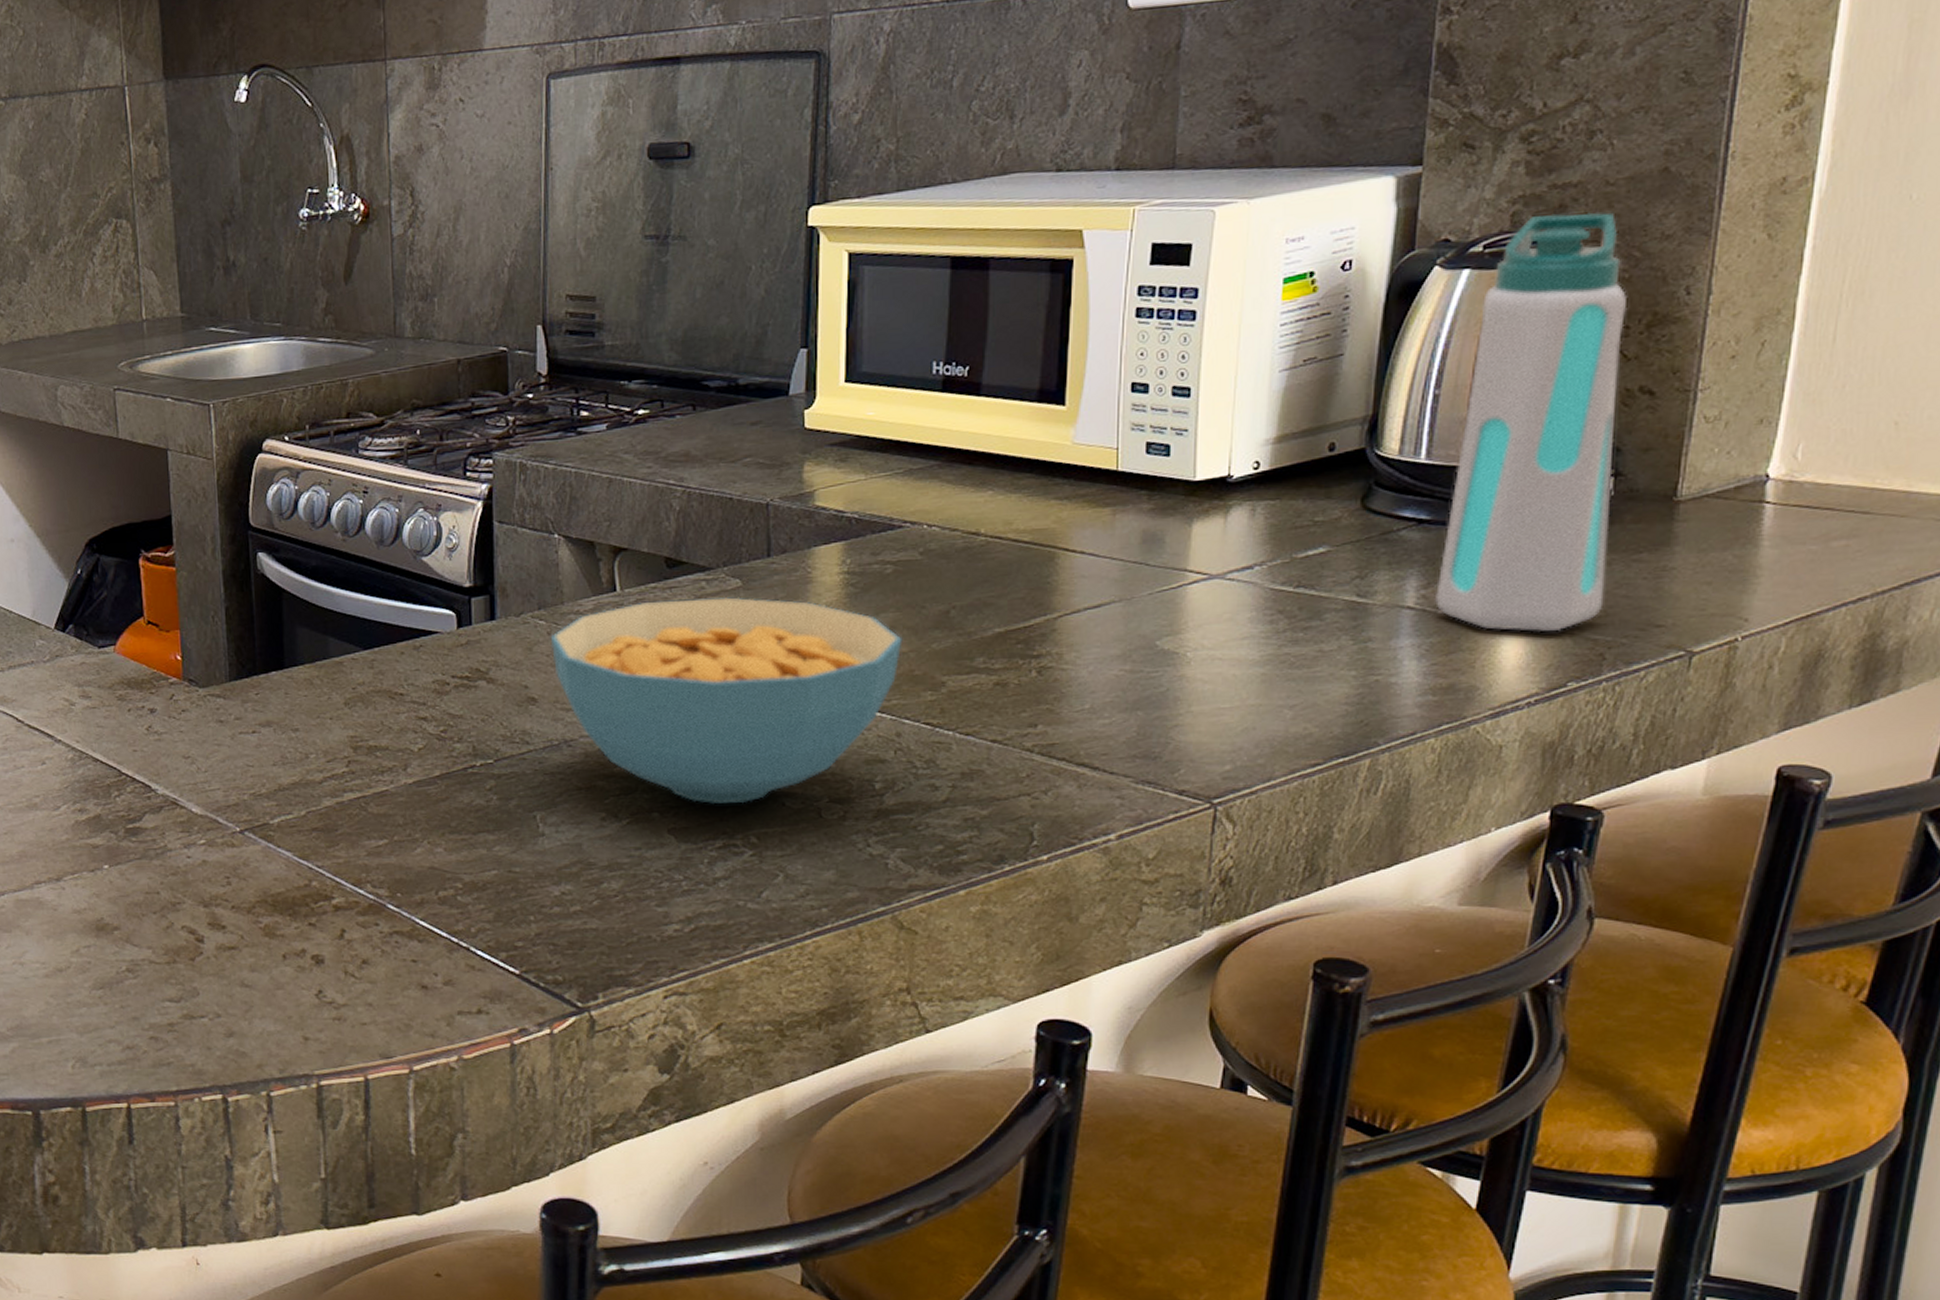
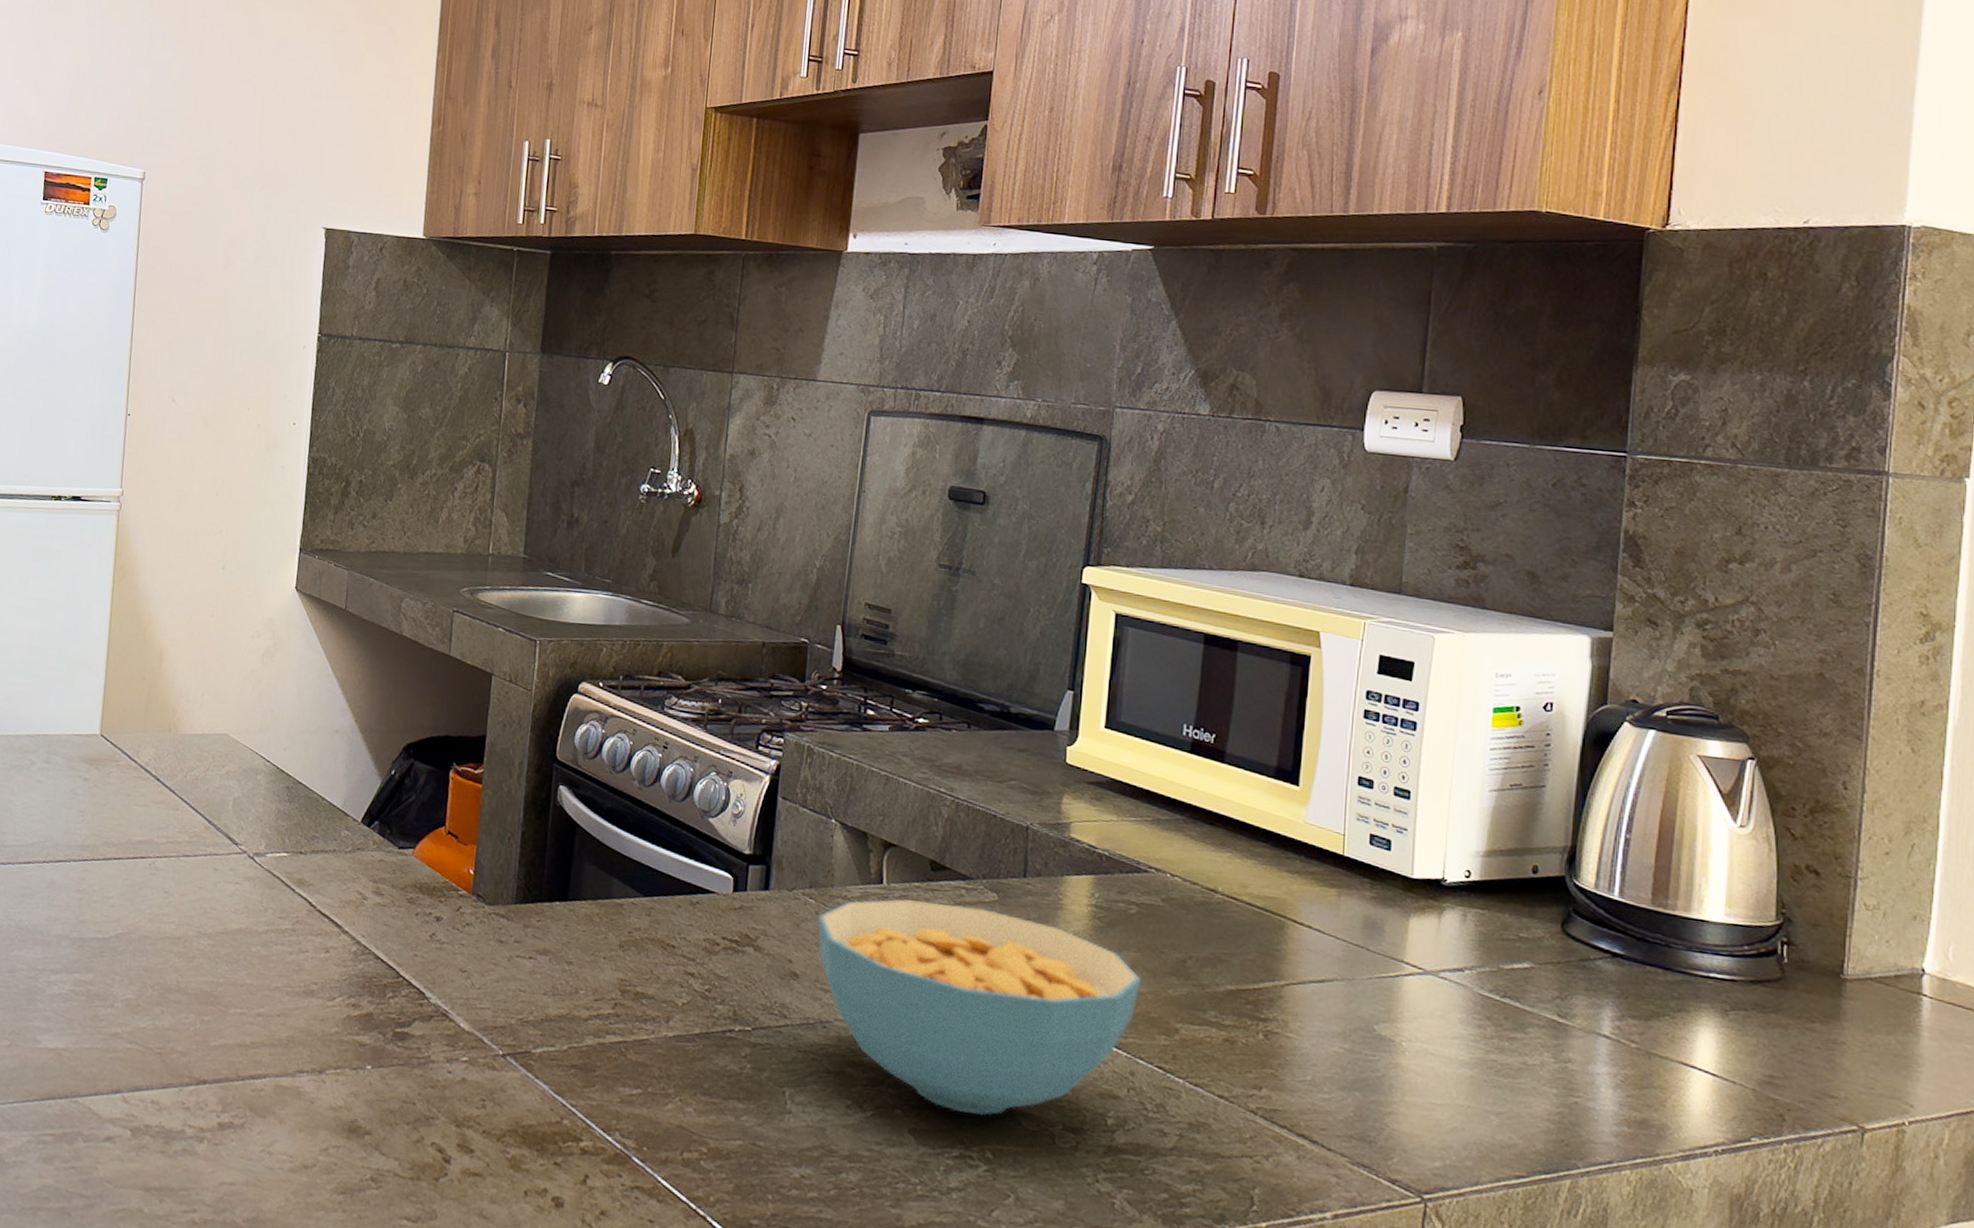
water bottle: present [1434,212,1628,632] -> none [1627,694,1793,1086]

